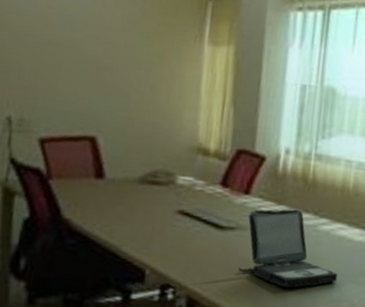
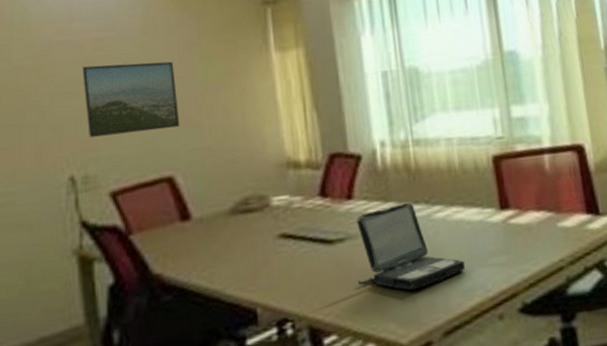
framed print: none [30,20,115,94] -> present [82,61,180,137]

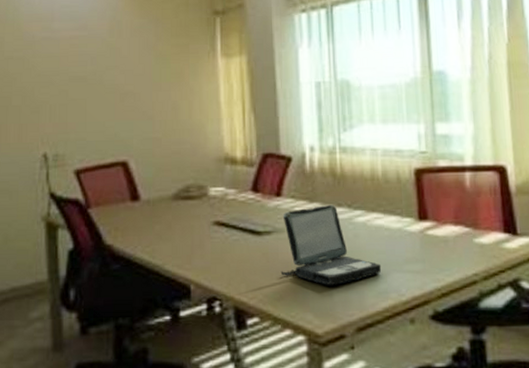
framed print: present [82,61,180,137] -> none [58,60,136,121]

